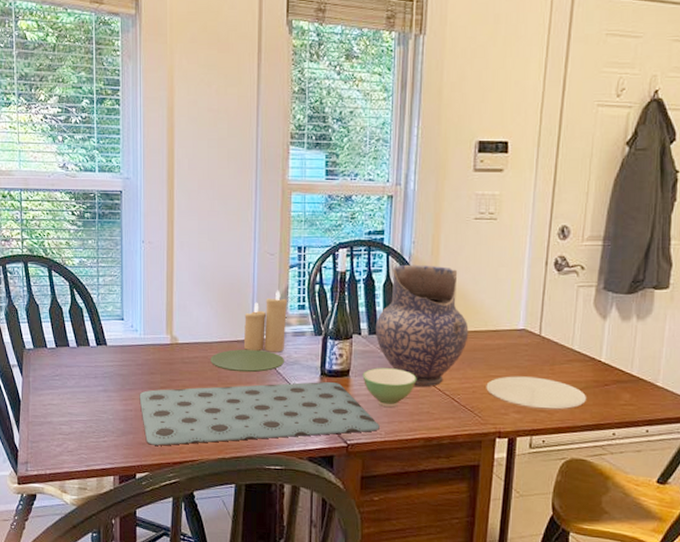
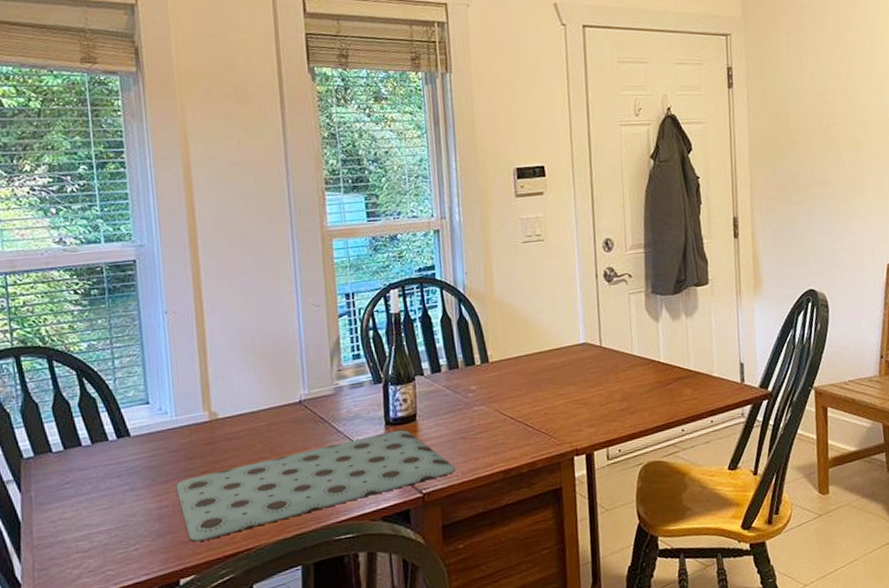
plate: present [210,349,285,373] -> none [258,409,345,439]
candle: present [243,290,287,352] -> none [293,342,342,413]
bowl: present [362,368,417,408] -> none [430,403,488,447]
pottery: present [375,264,469,388] -> none [437,293,533,419]
plate: present [486,376,587,411] -> none [557,387,654,421]

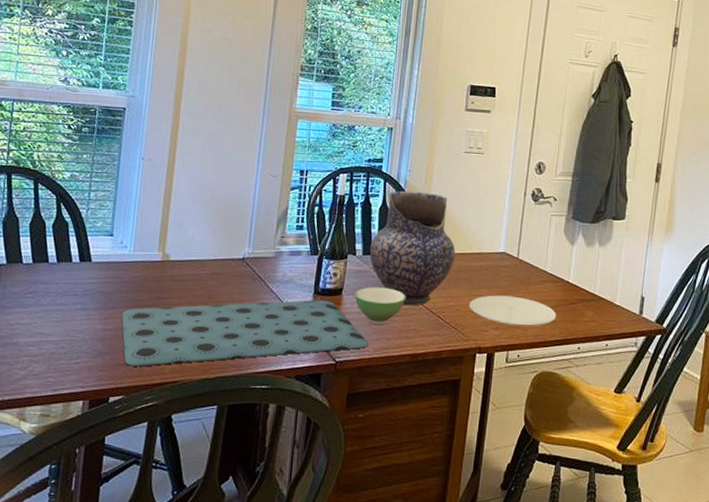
bowl: none [430,403,488,447] -> present [355,287,406,326]
pottery: none [437,293,533,419] -> present [369,190,456,306]
plate: none [557,387,654,421] -> present [469,295,557,327]

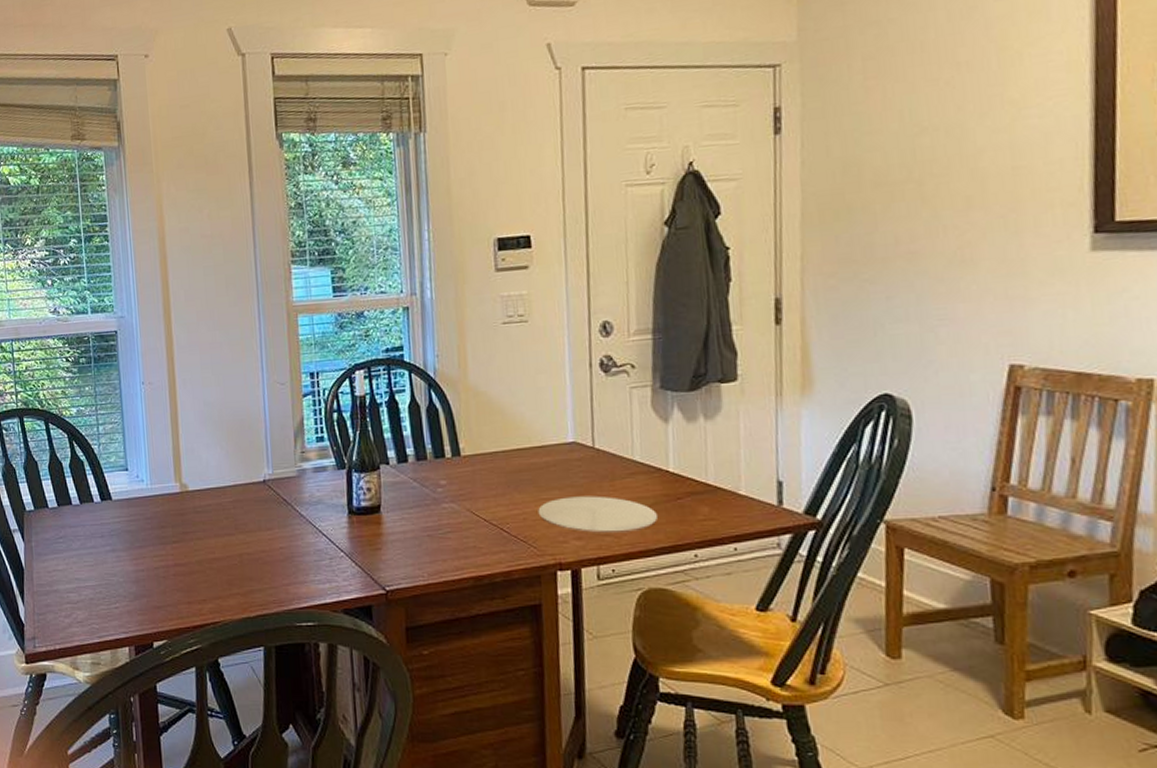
placemat: present [121,300,369,367] -> none [150,521,421,608]
bowl: present [355,287,406,326] -> none [395,499,458,545]
pottery: present [369,190,456,306] -> none [404,379,511,519]

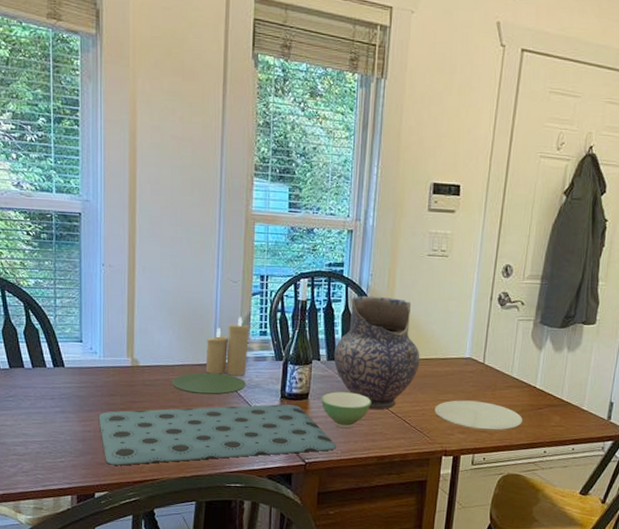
placemat: none [150,521,421,608] -> present [98,404,336,466]
plate: none [225,490,308,518] -> present [172,372,247,395]
candle: none [258,422,306,493] -> present [205,316,249,376]
bowl: none [395,499,458,545] -> present [321,391,372,429]
pottery: none [404,379,511,519] -> present [333,295,420,410]

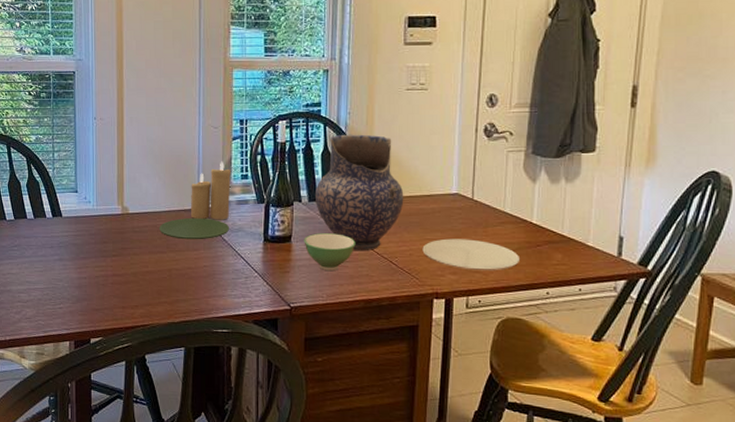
placemat: present [98,404,336,466] -> none [93,248,321,312]

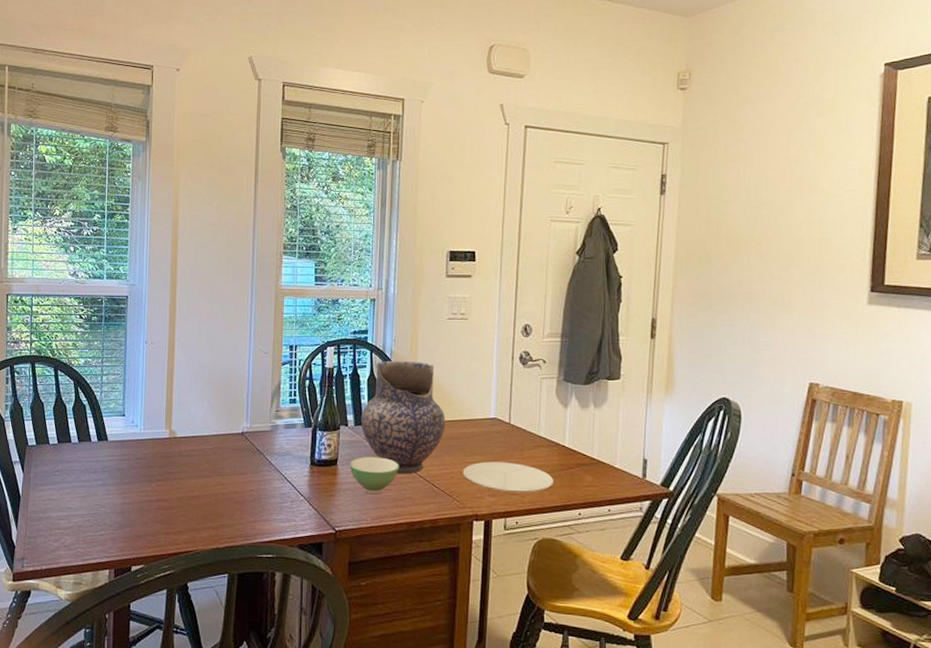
plate: present [159,217,230,240] -> none [207,441,277,464]
candle: present [190,161,231,220] -> none [238,385,279,444]

